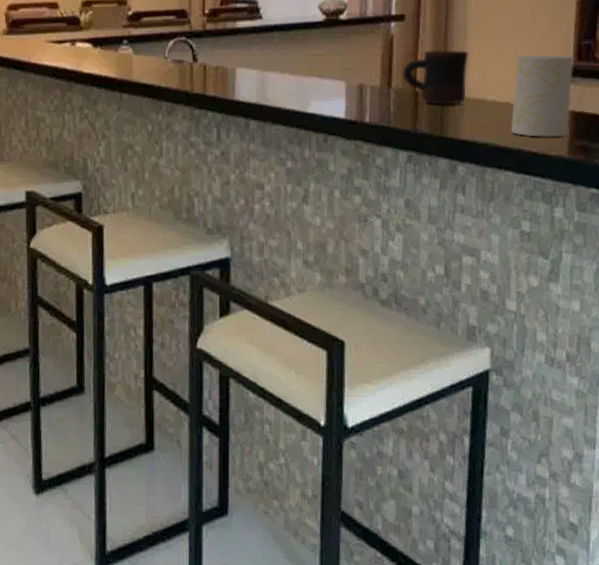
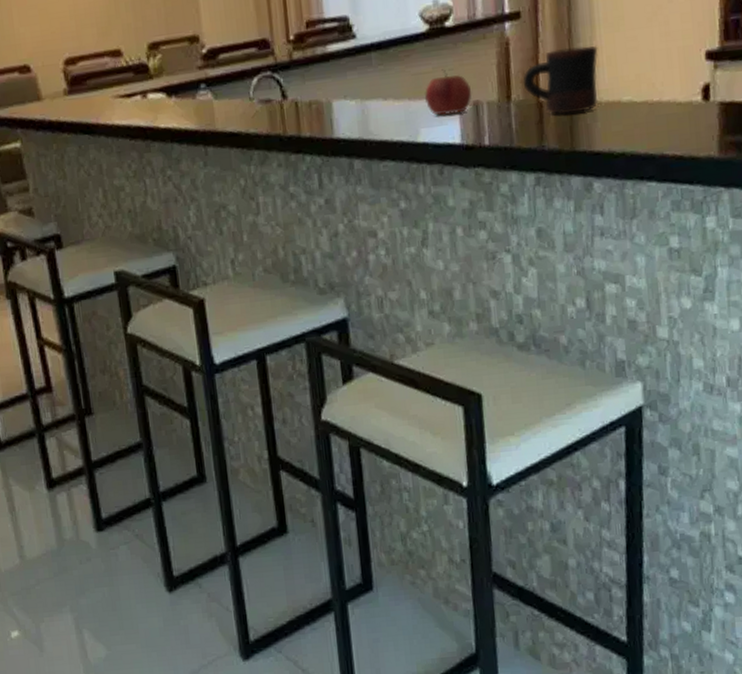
apple: none [317,54,358,92] -> present [425,69,472,116]
cup: present [510,54,575,137] -> none [651,36,721,138]

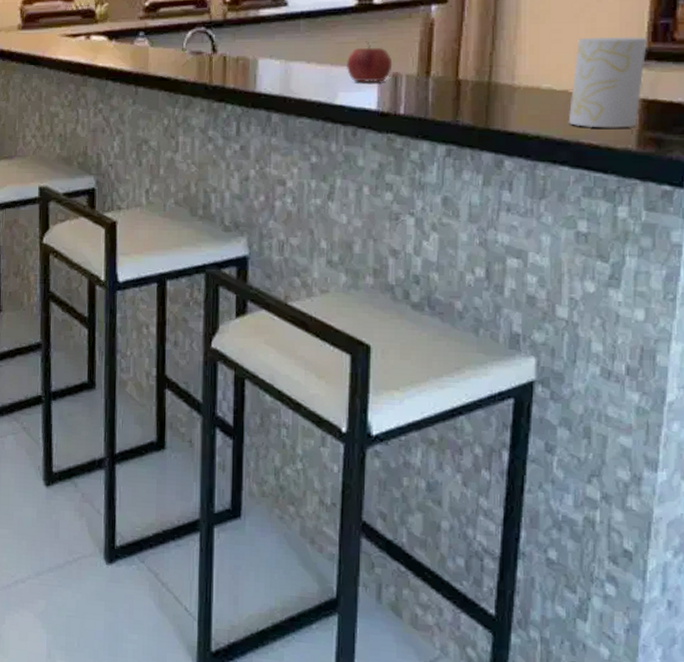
mug: present [523,46,598,114] -> none [443,34,522,94]
cup: none [651,36,721,138] -> present [568,36,649,128]

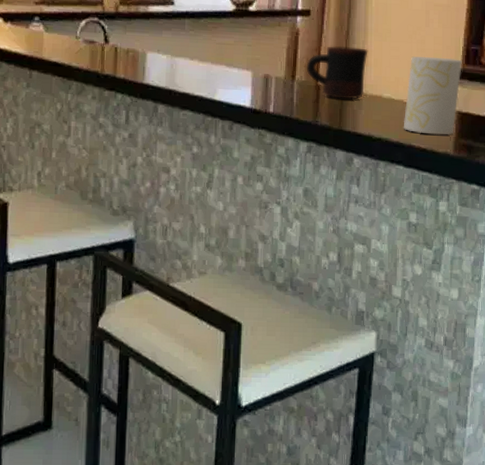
apple: present [347,41,393,82] -> none [225,44,264,82]
mug: none [443,34,522,94] -> present [306,46,368,100]

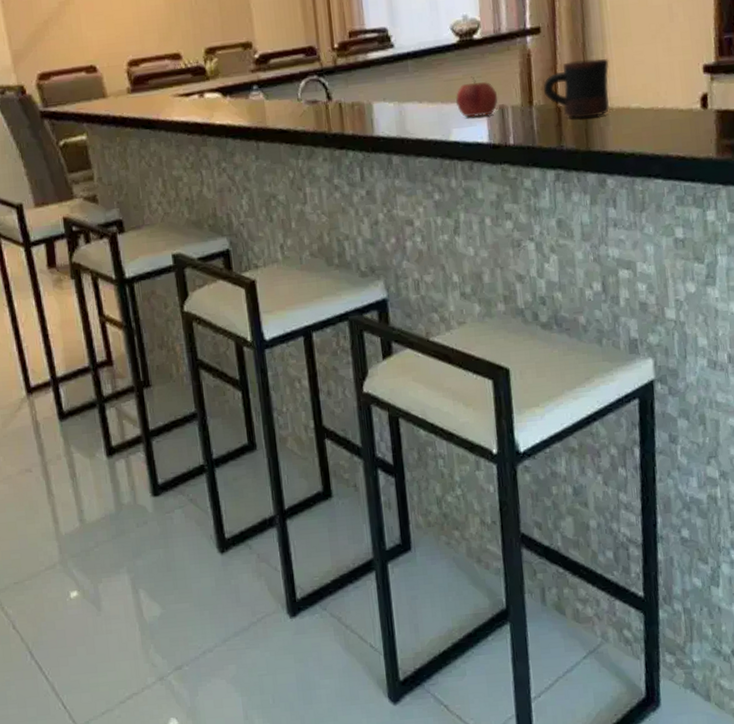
apple: none [225,44,264,82] -> present [456,76,498,118]
cup: present [403,56,463,135] -> none [656,52,717,141]

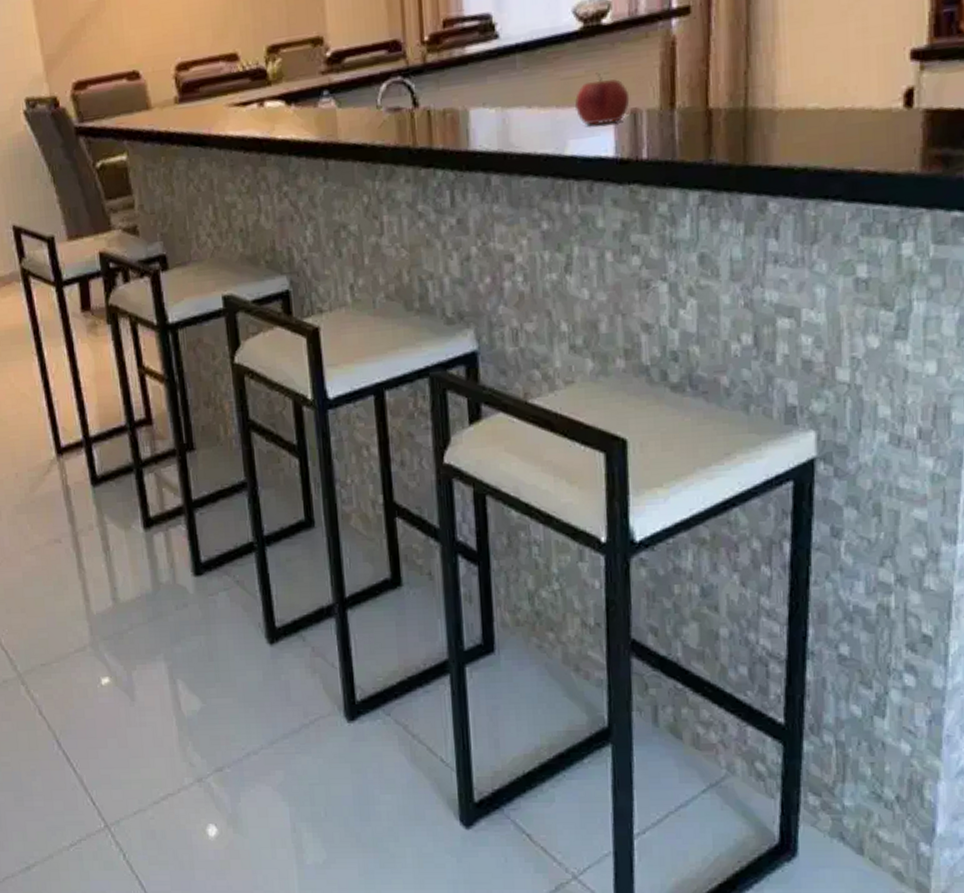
mug: present [543,58,609,118] -> none [690,44,781,123]

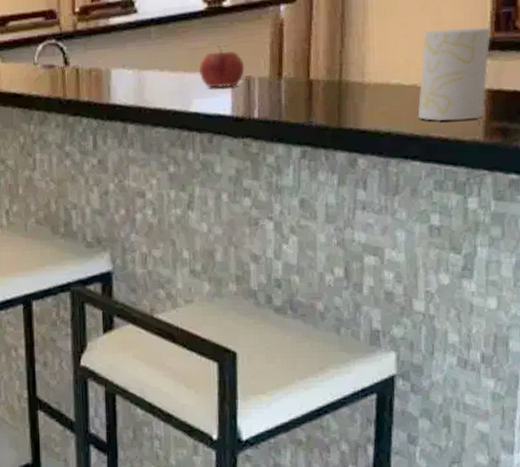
cup: none [840,32,931,151] -> present [417,26,492,121]

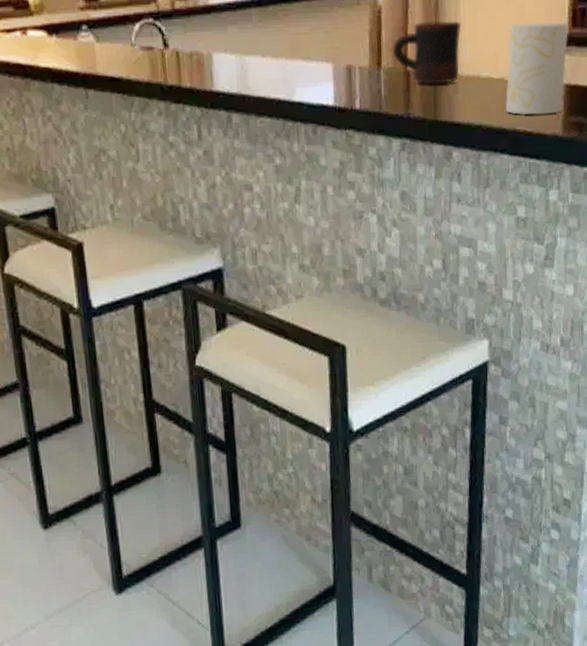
apple: present [200,45,245,88] -> none [301,31,346,77]
mug: none [294,30,370,92] -> present [392,21,461,84]

